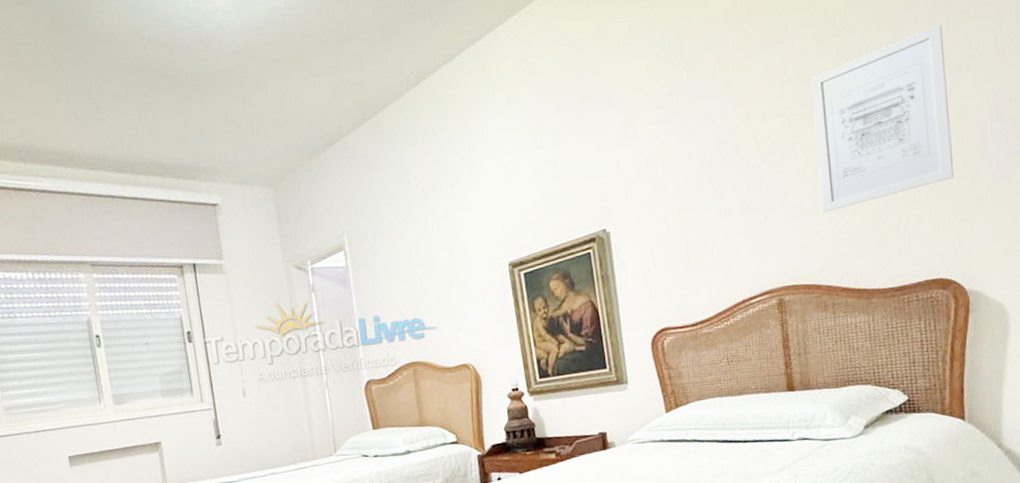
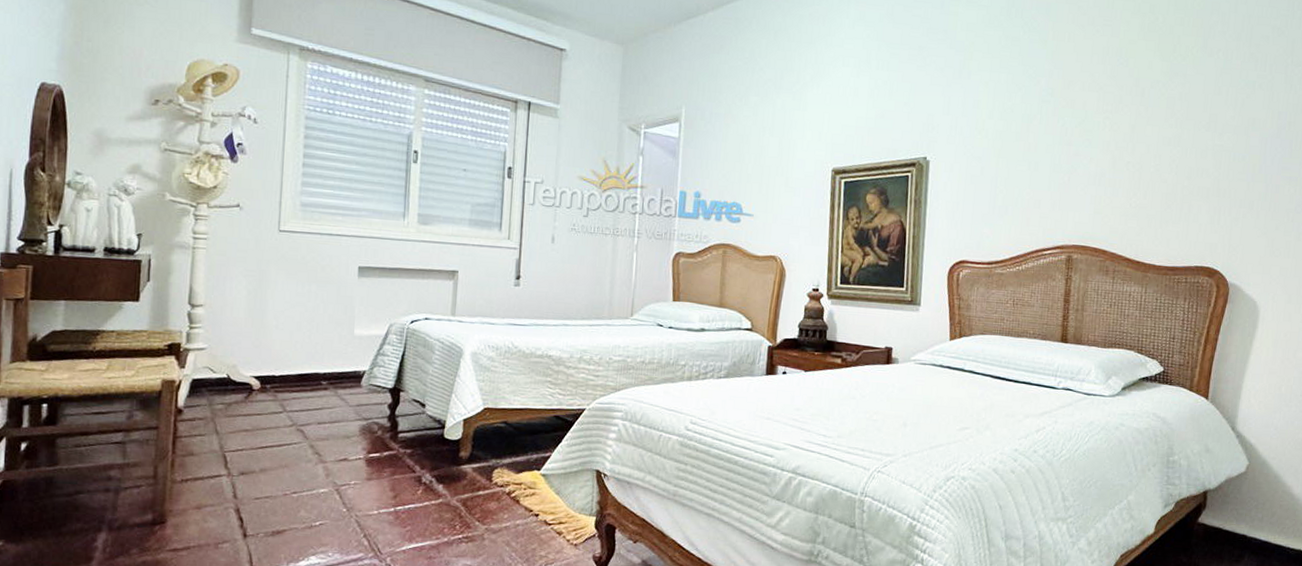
wall art: present [810,24,954,213] -> none [1119,42,1245,186]

